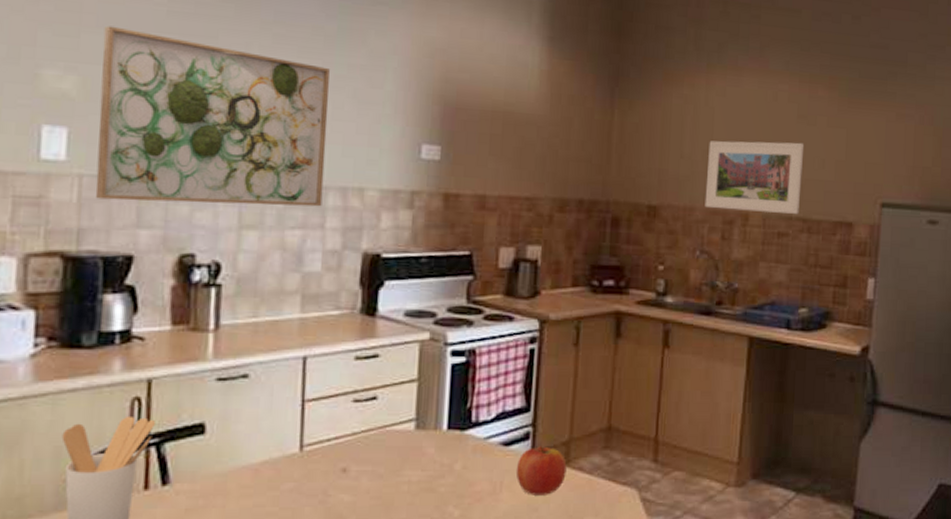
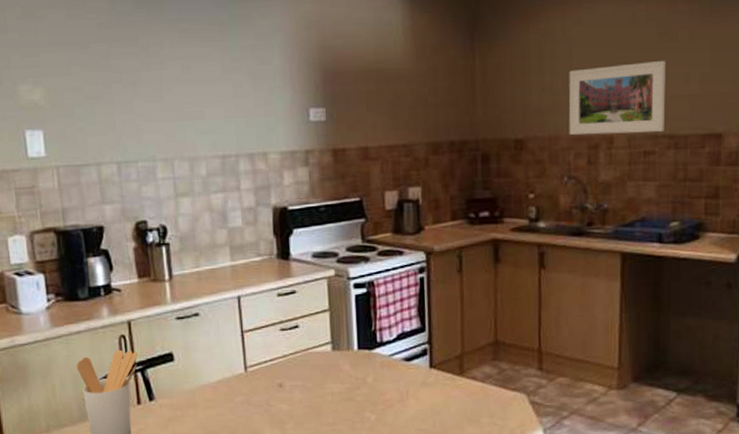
wall art: present [95,25,330,207] -> none [55,43,236,184]
fruit: present [516,446,567,495] -> none [418,360,462,401]

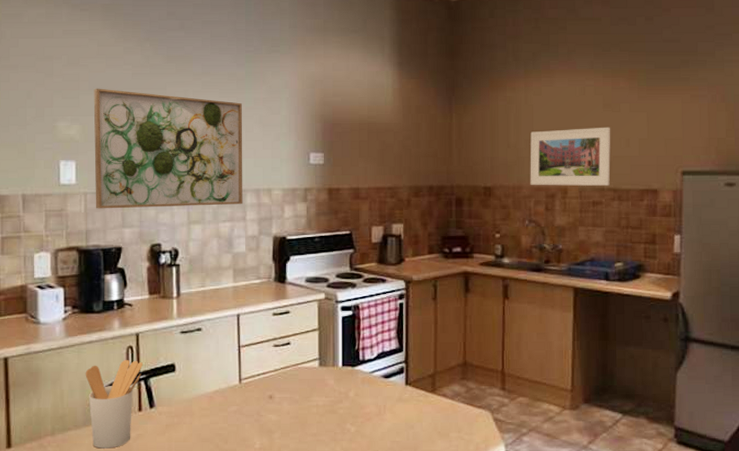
wall art: none [55,43,236,184] -> present [93,88,243,209]

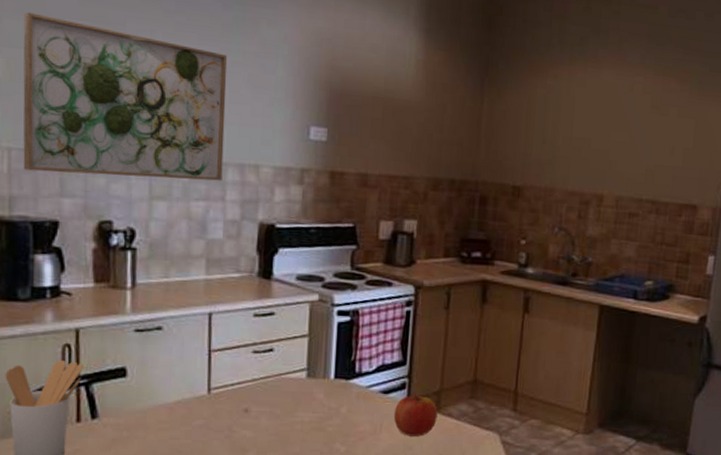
fruit: none [395,378,434,416] -> present [393,395,438,436]
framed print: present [530,127,611,186] -> none [564,128,656,197]

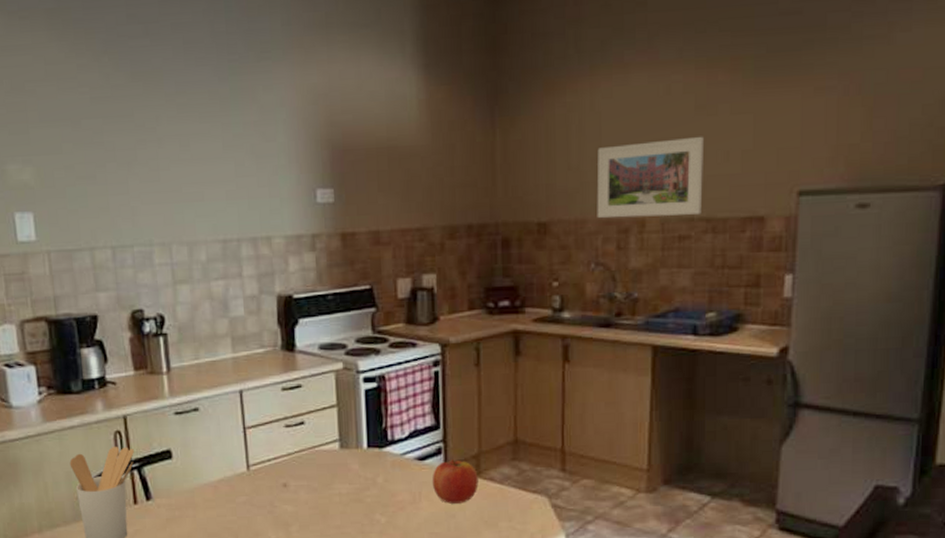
wall art: present [23,12,227,181] -> none [45,119,238,270]
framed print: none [564,128,656,197] -> present [597,136,705,218]

